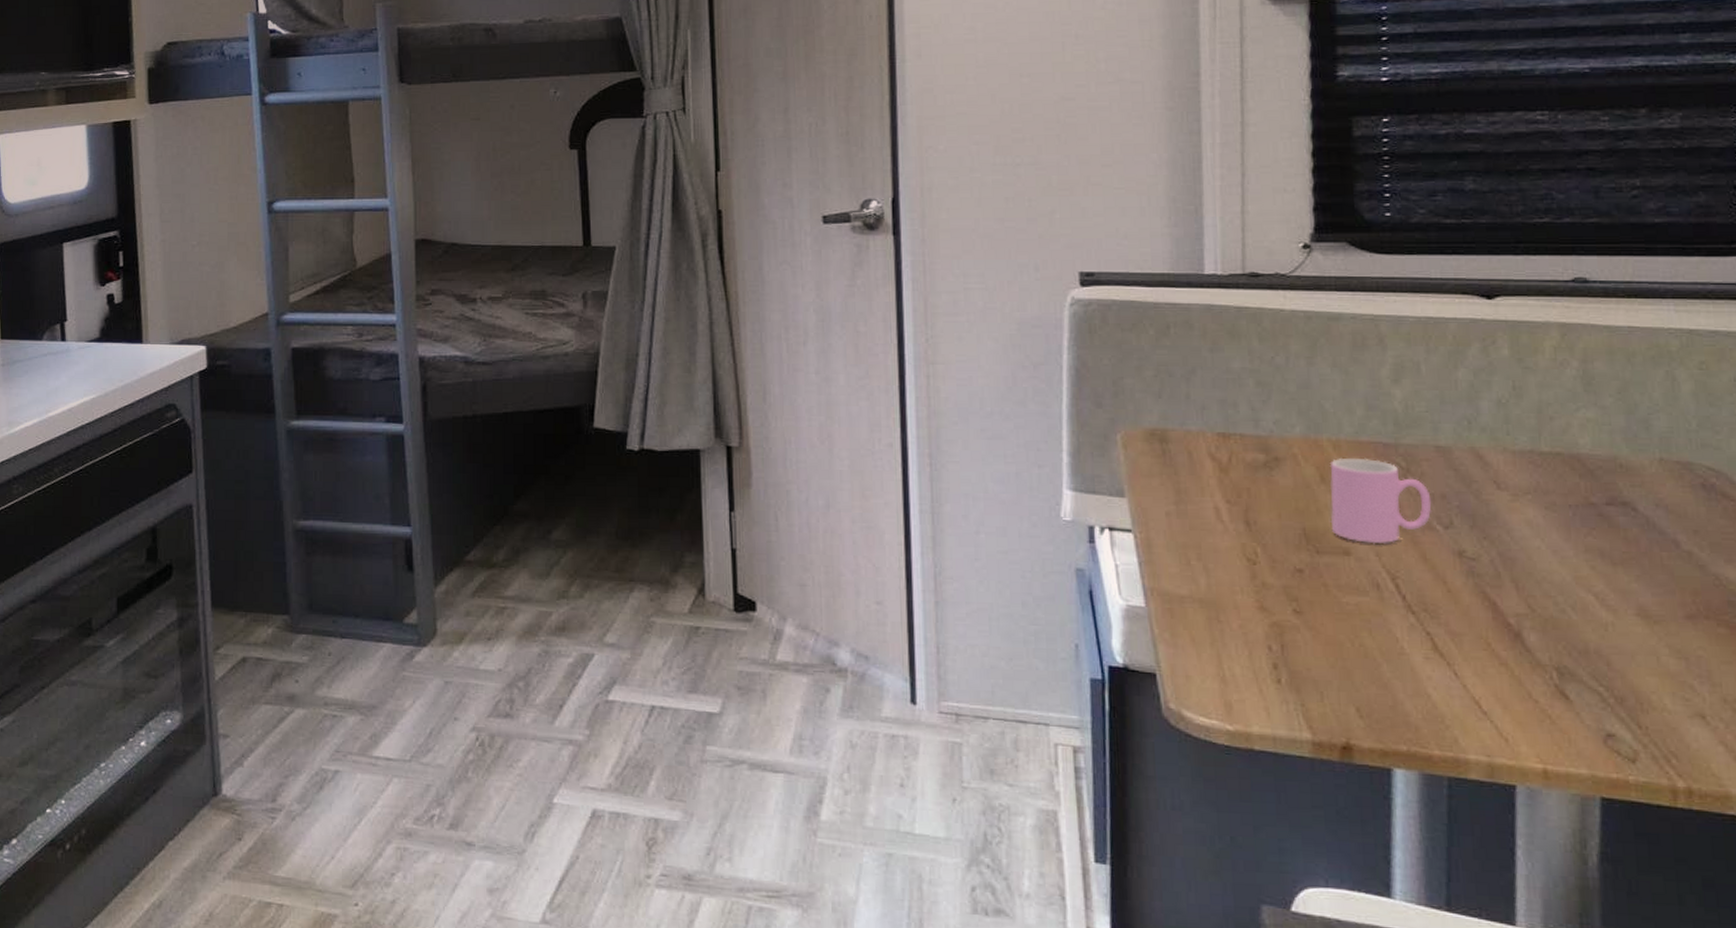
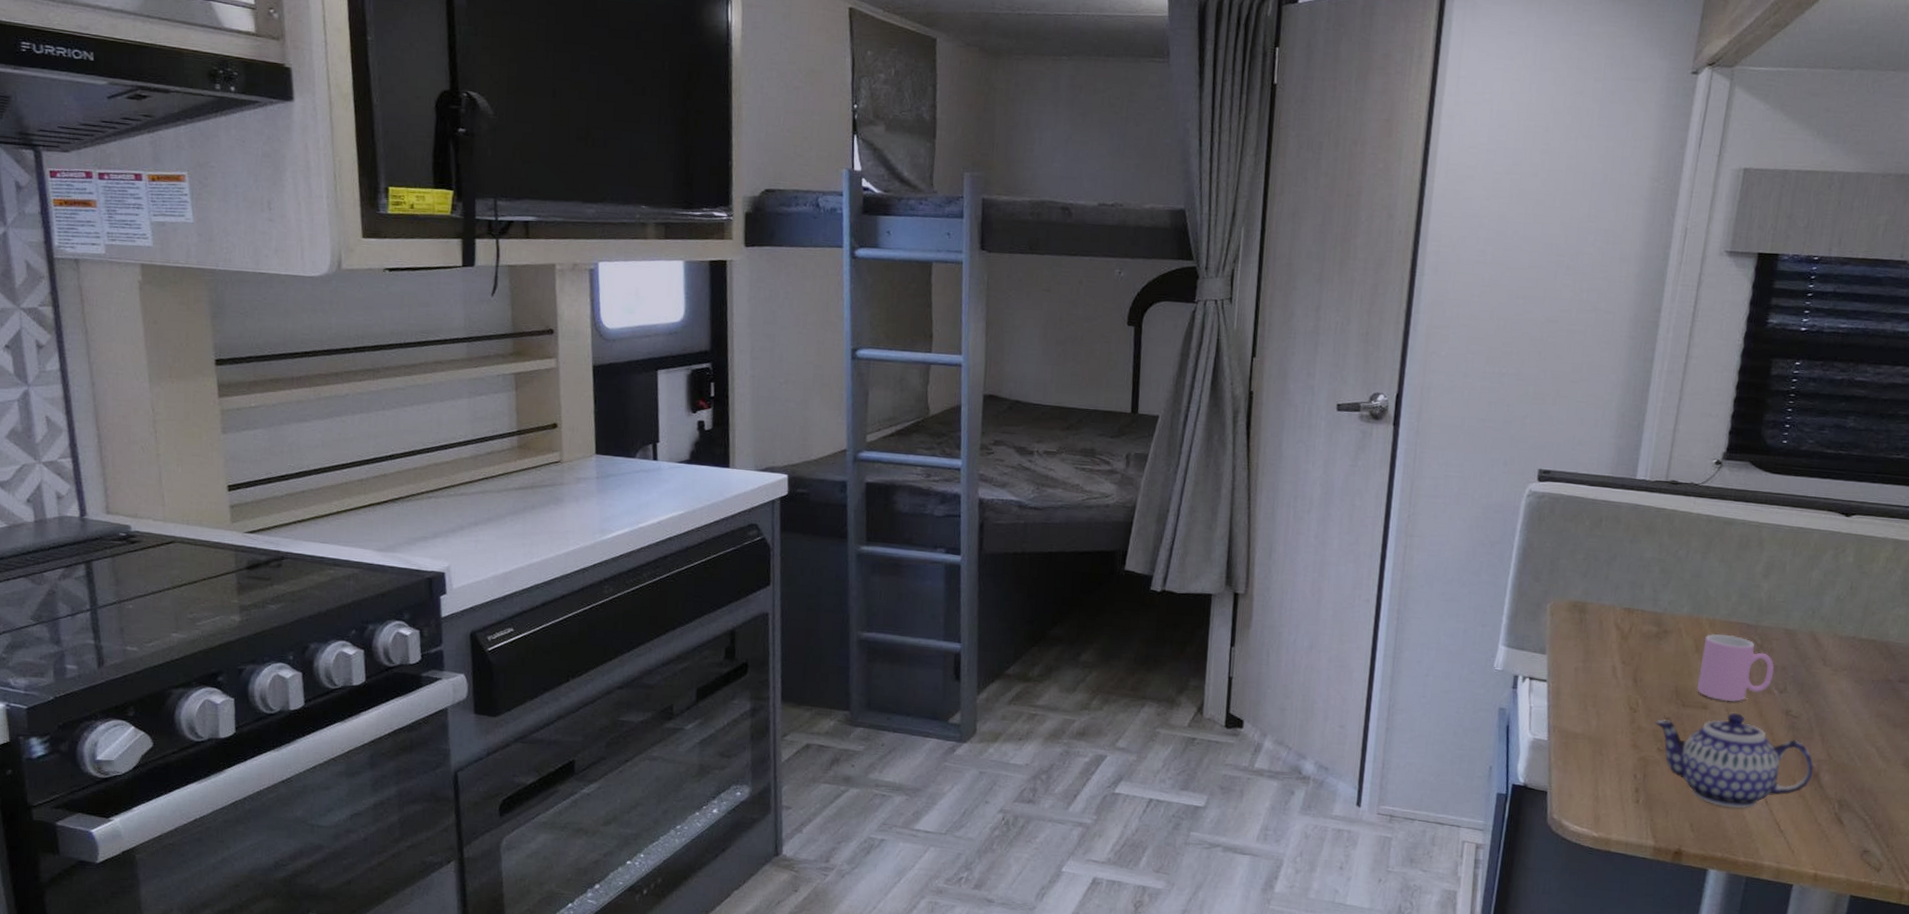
teapot: none [1284,559,1513,685] -> present [1655,713,1814,809]

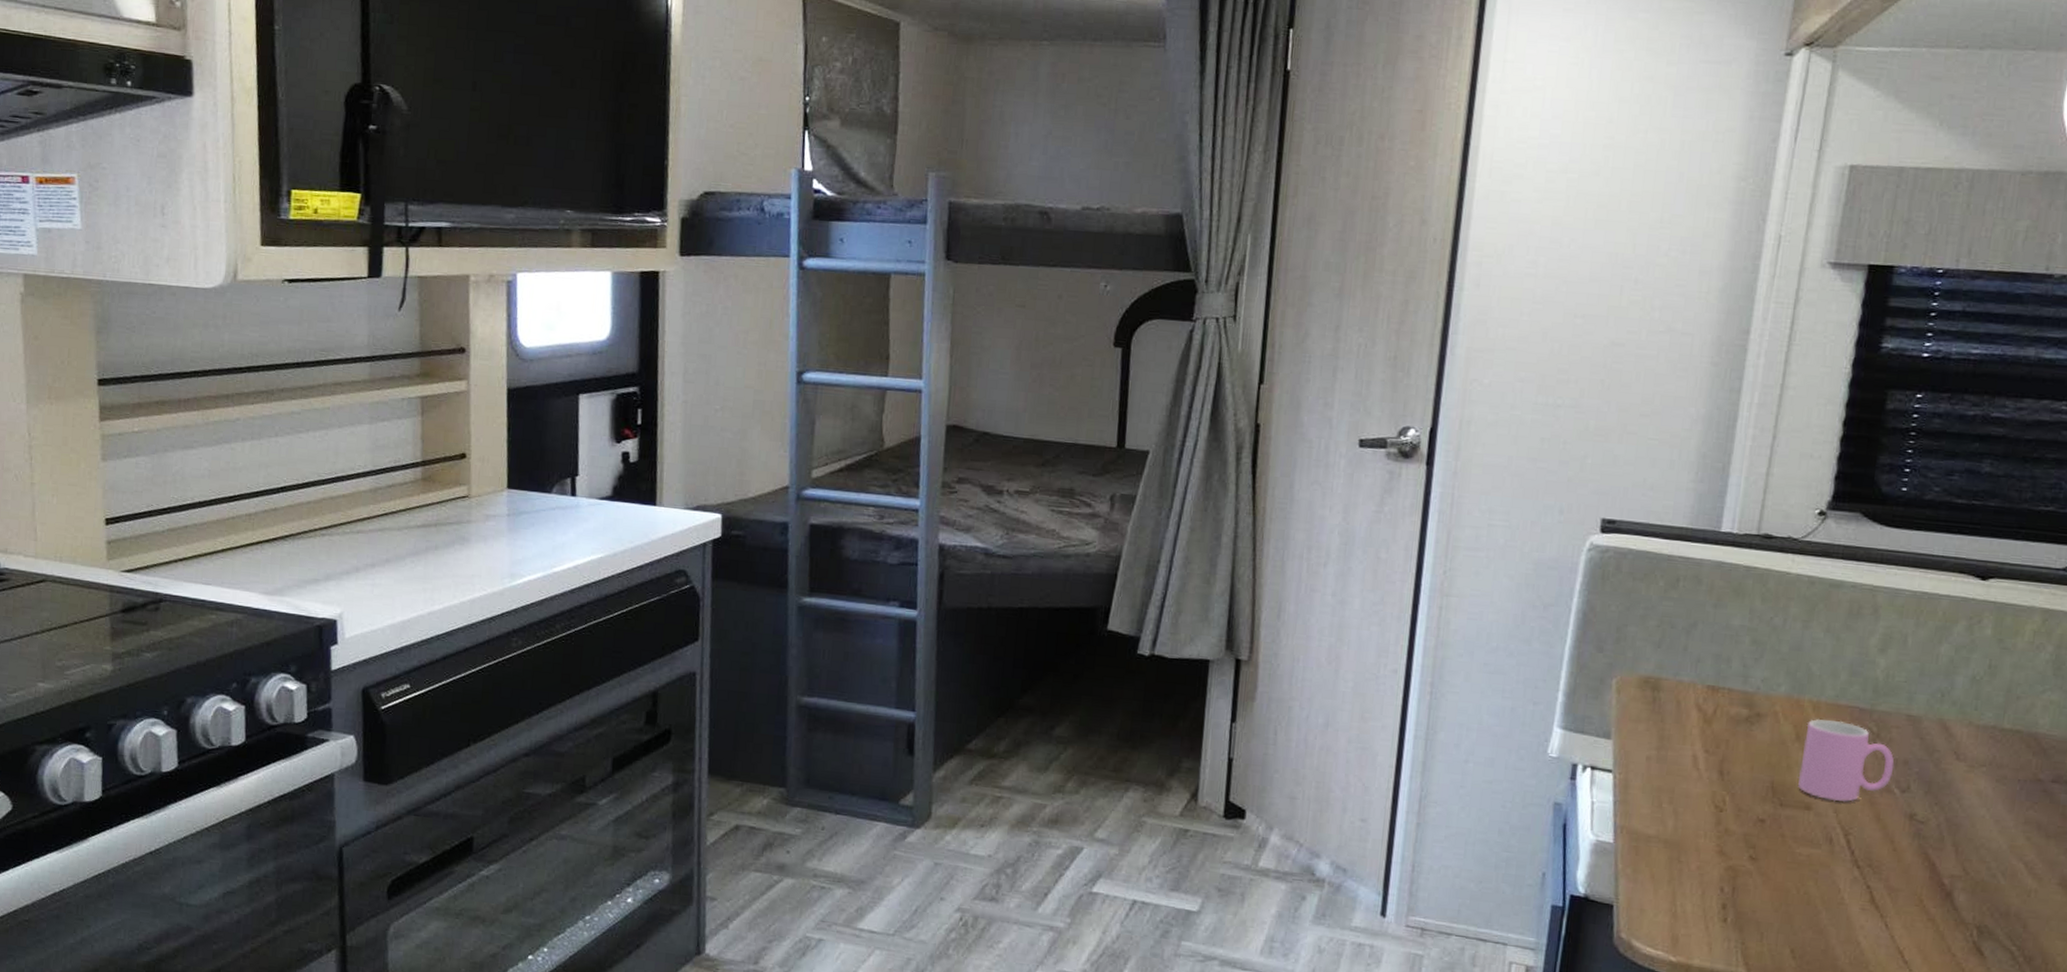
teapot: present [1655,713,1814,809] -> none [1746,815,1946,933]

